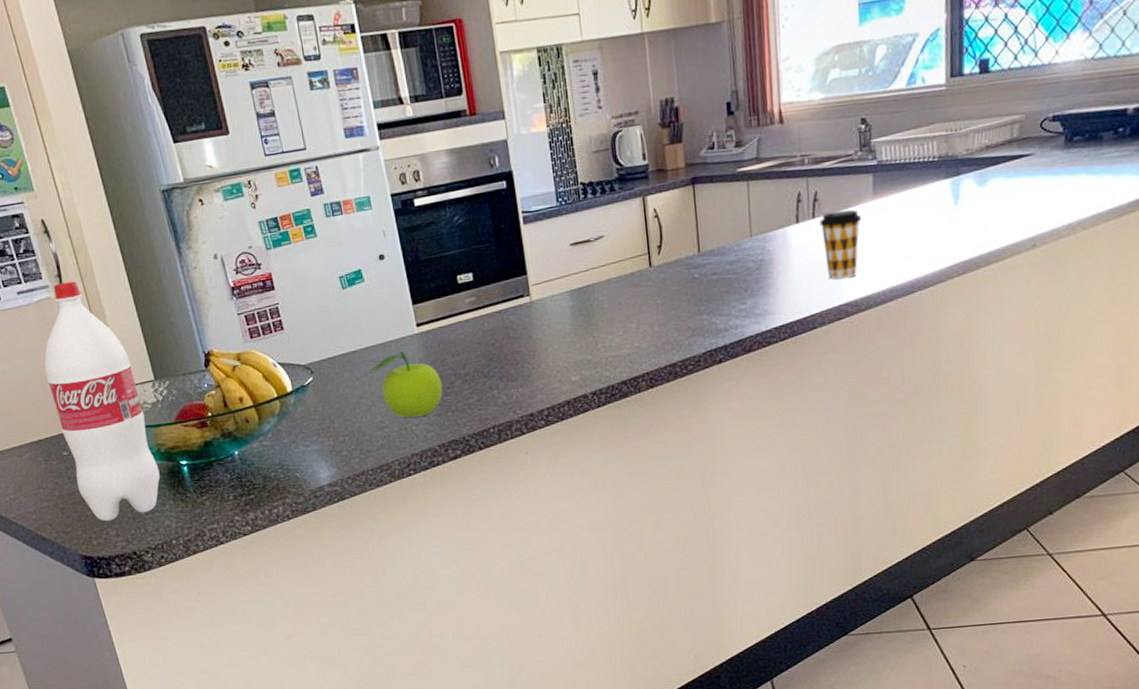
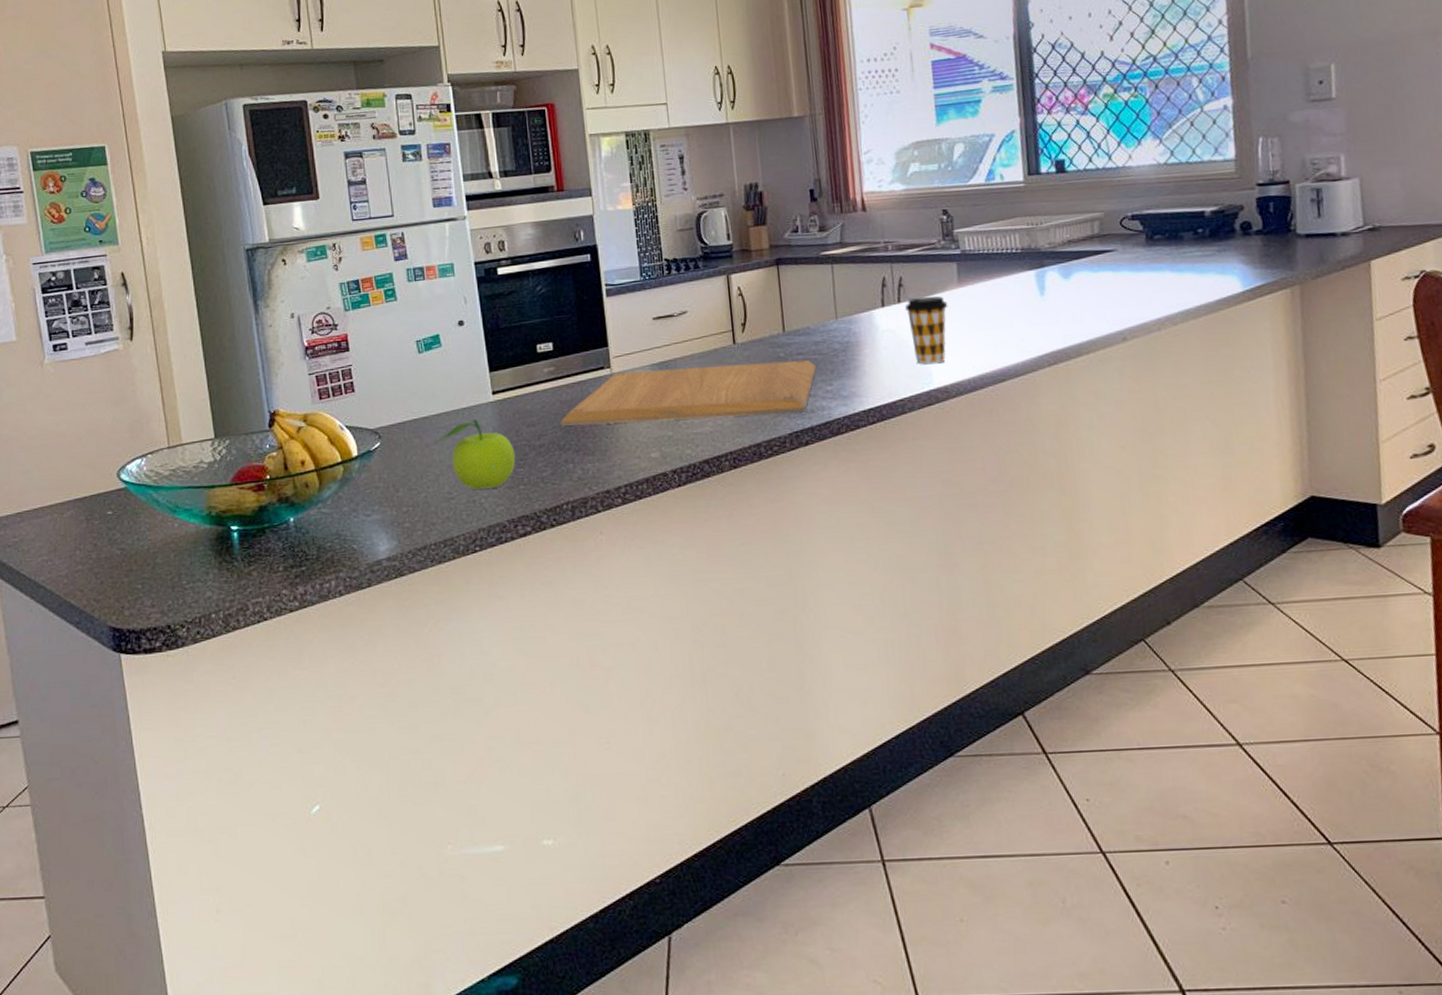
bottle: present [44,281,160,522] -> none [102,334,207,590]
chopping board: none [484,280,730,354] -> present [560,360,816,426]

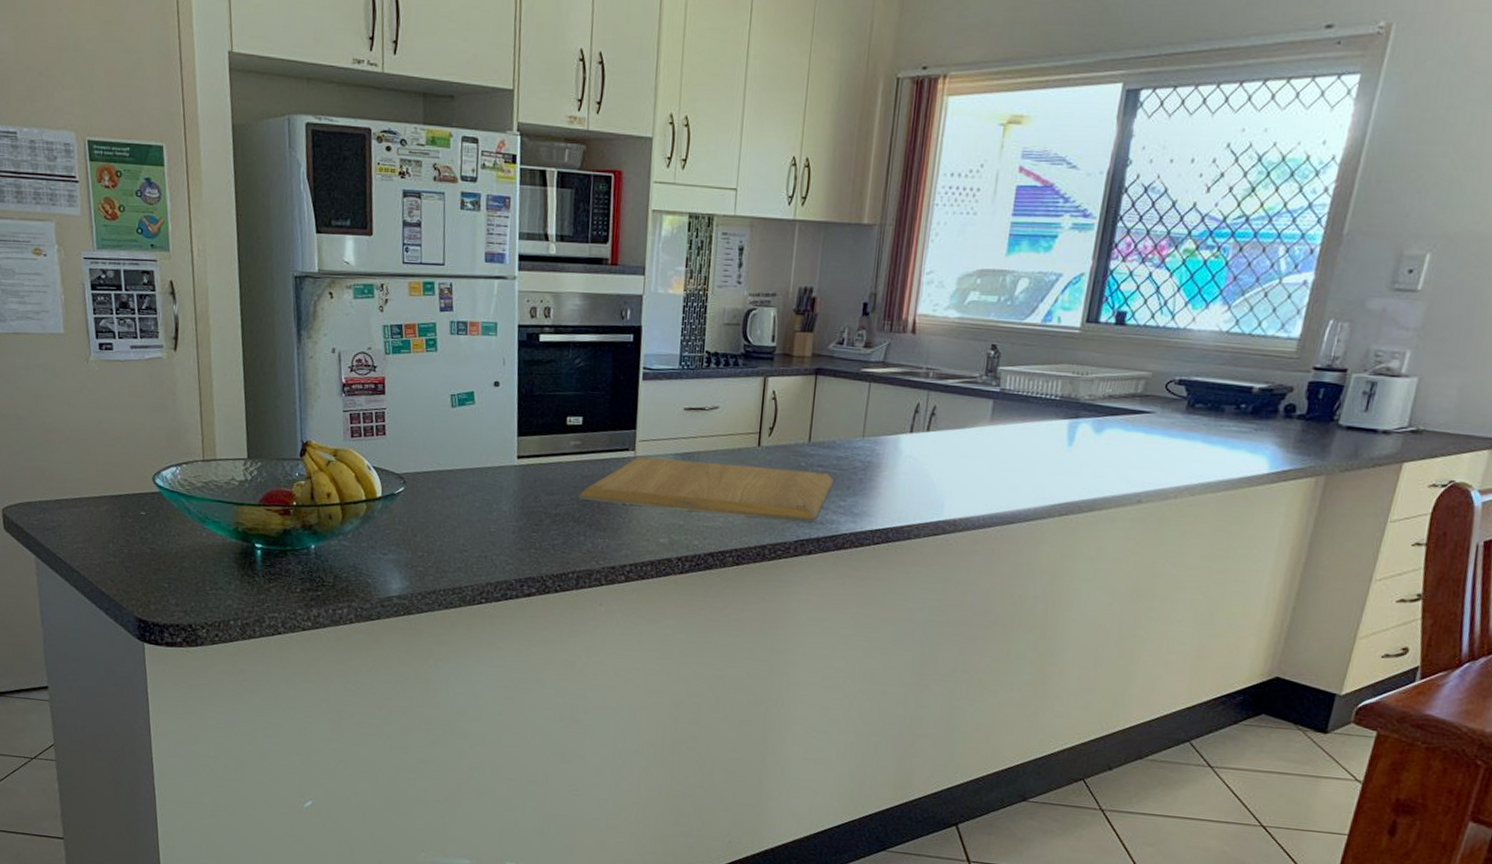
fruit: present [434,419,516,489] -> none [456,479,531,547]
coffee cup: present [905,296,948,364] -> none [931,428,975,497]

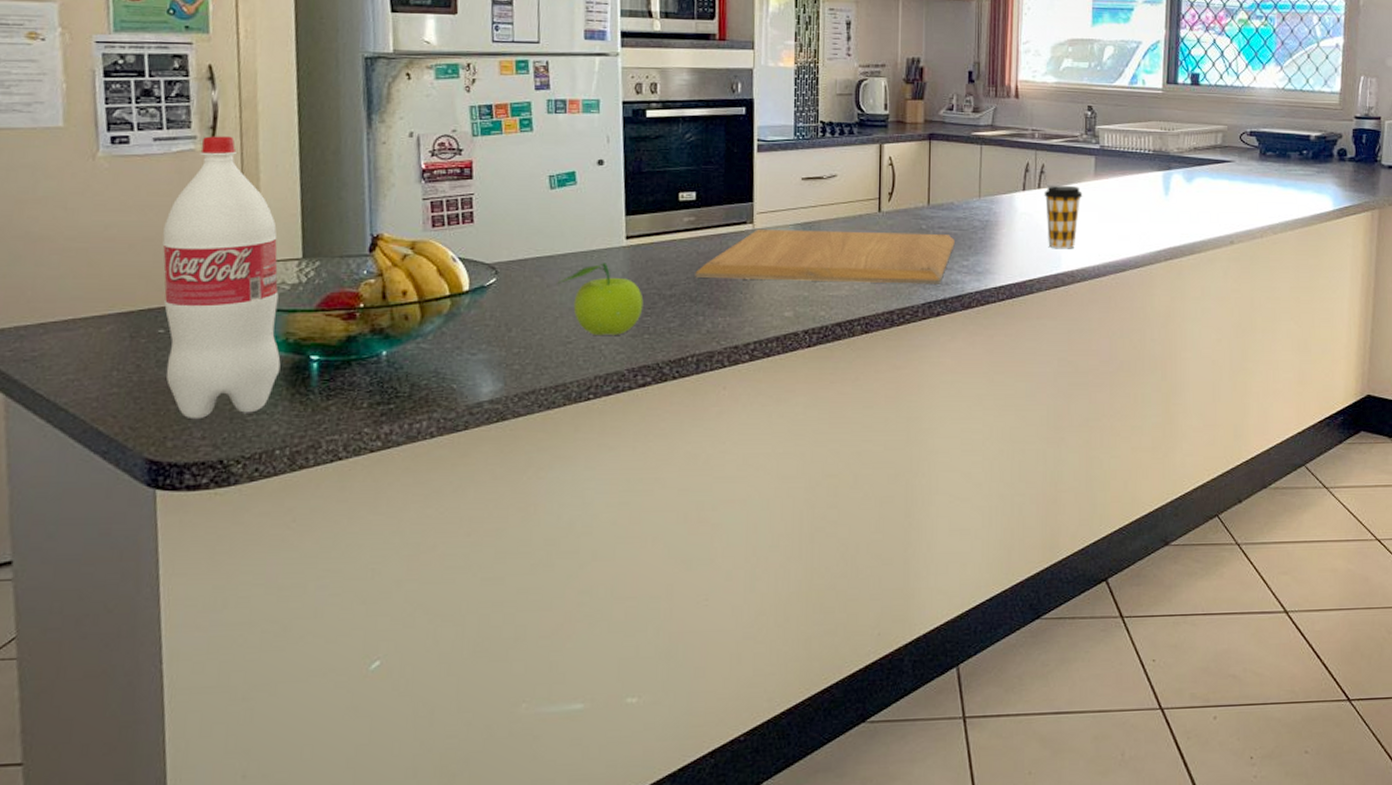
bottle: none [141,345,233,590] -> present [162,136,281,420]
fruit: none [456,479,531,547] -> present [557,263,644,335]
coffee cup: none [931,428,975,497] -> present [1044,185,1083,249]

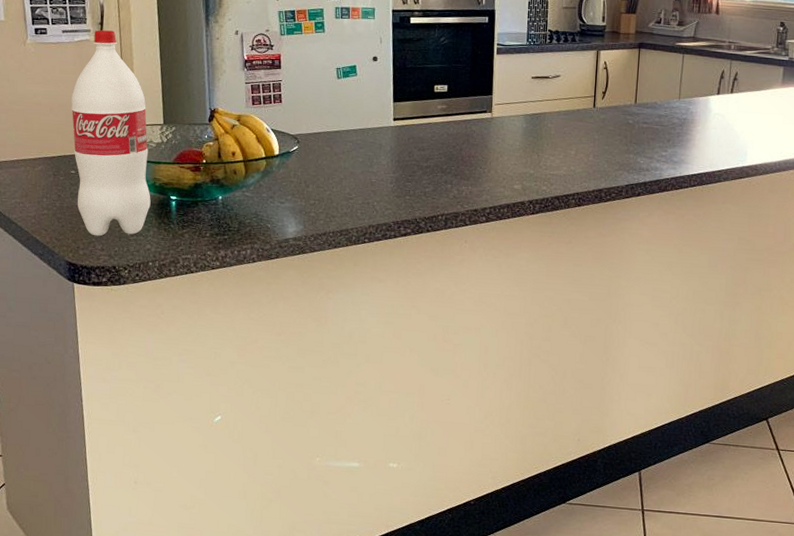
fruit: present [557,263,644,335] -> none [342,138,406,195]
chopping board: present [695,228,955,284] -> none [445,117,656,170]
coffee cup: present [1044,185,1083,249] -> none [736,90,770,146]

